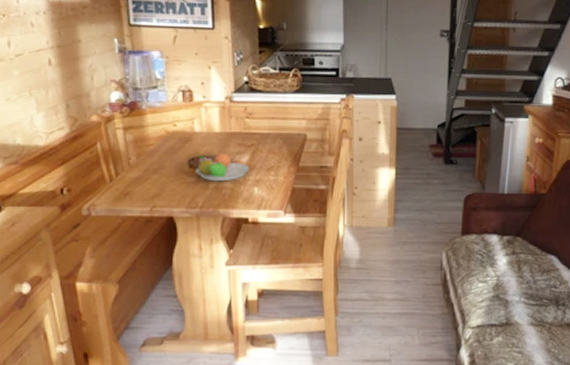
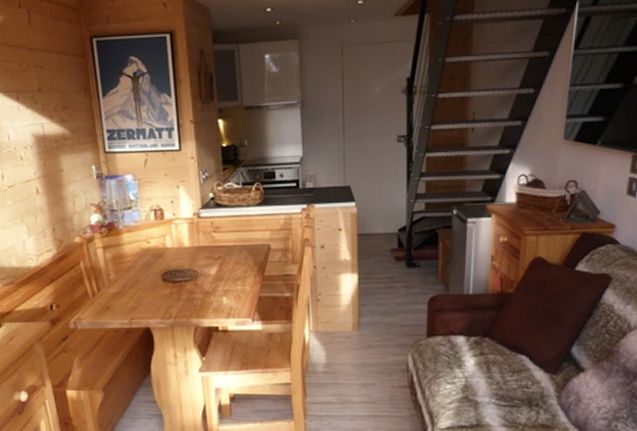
fruit bowl: present [196,152,250,182] -> none [169,265,218,293]

